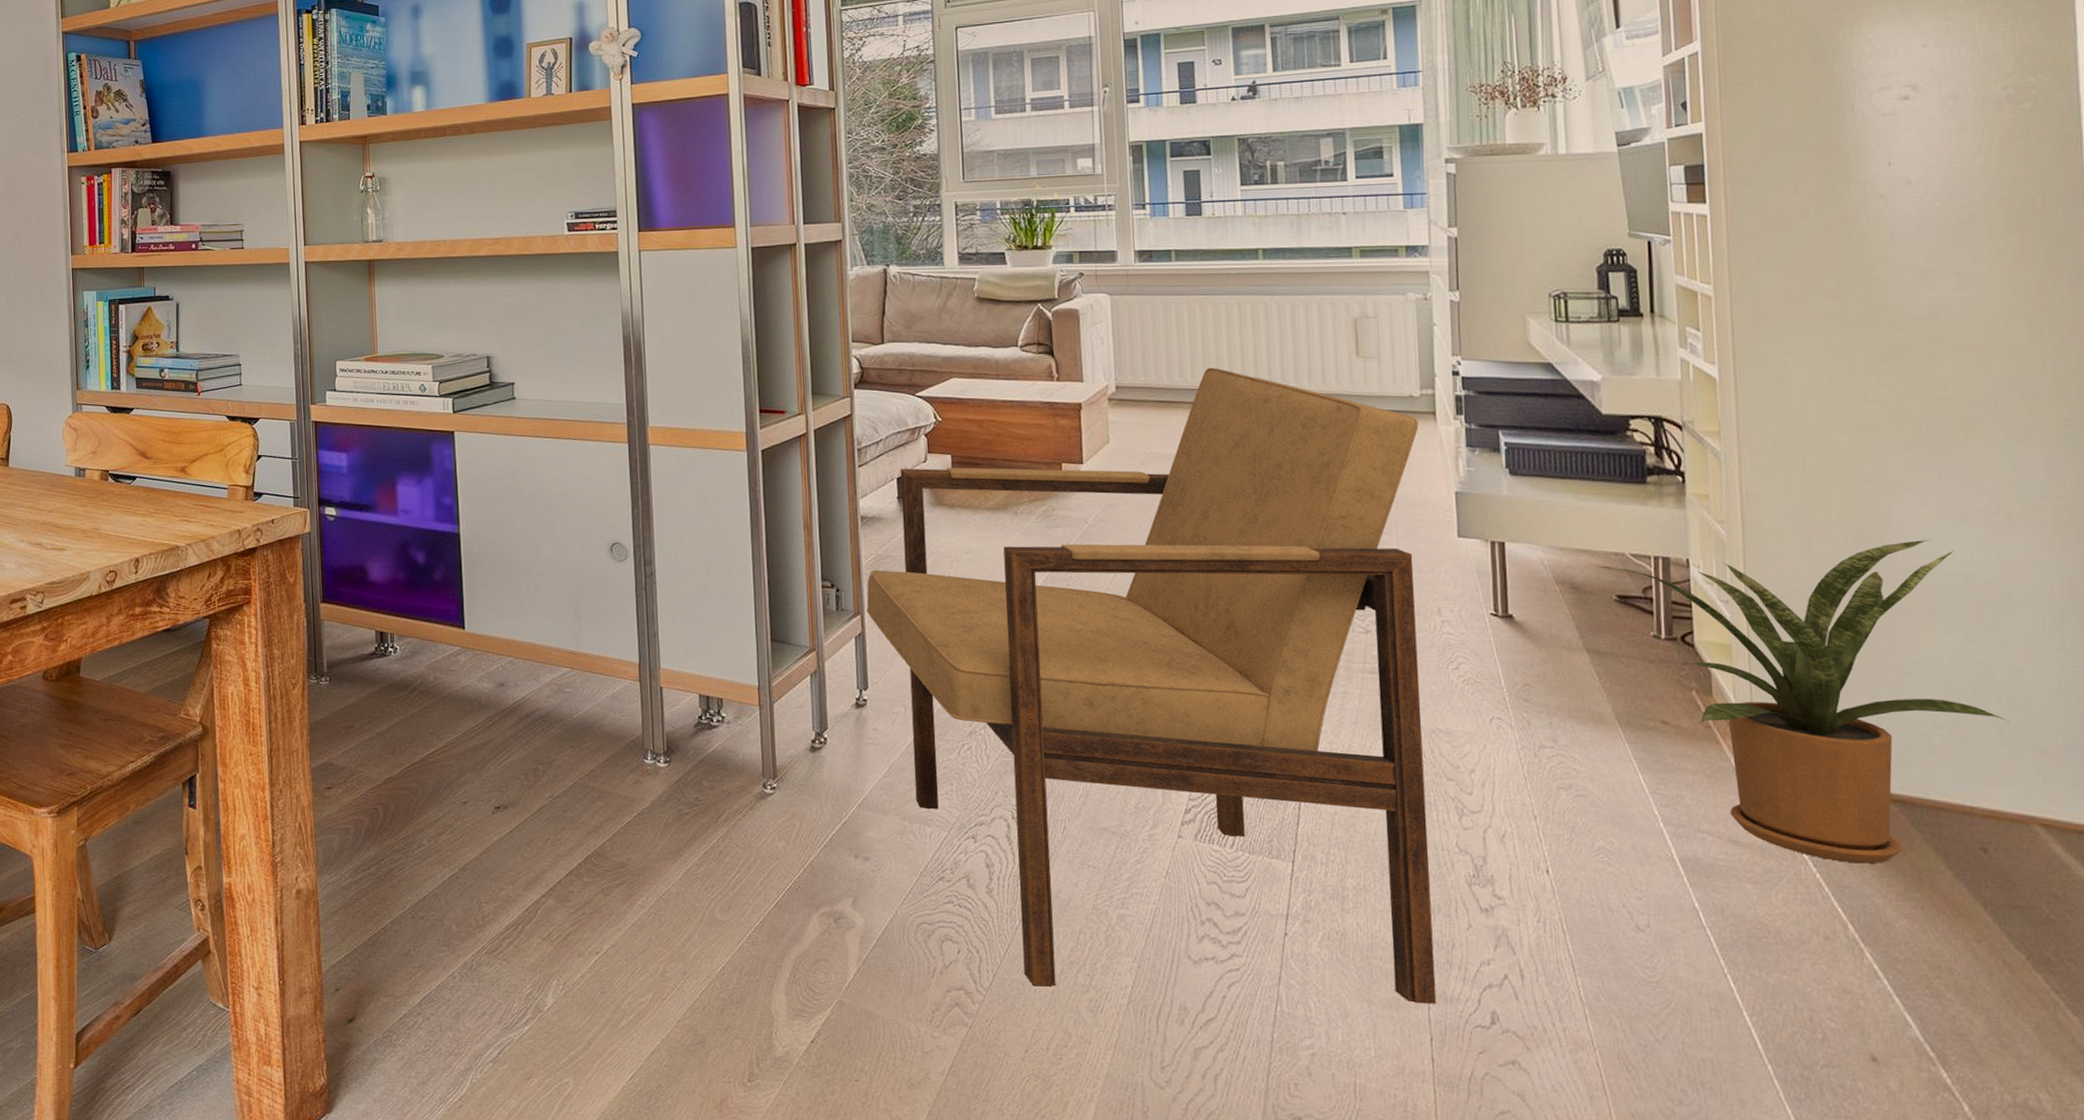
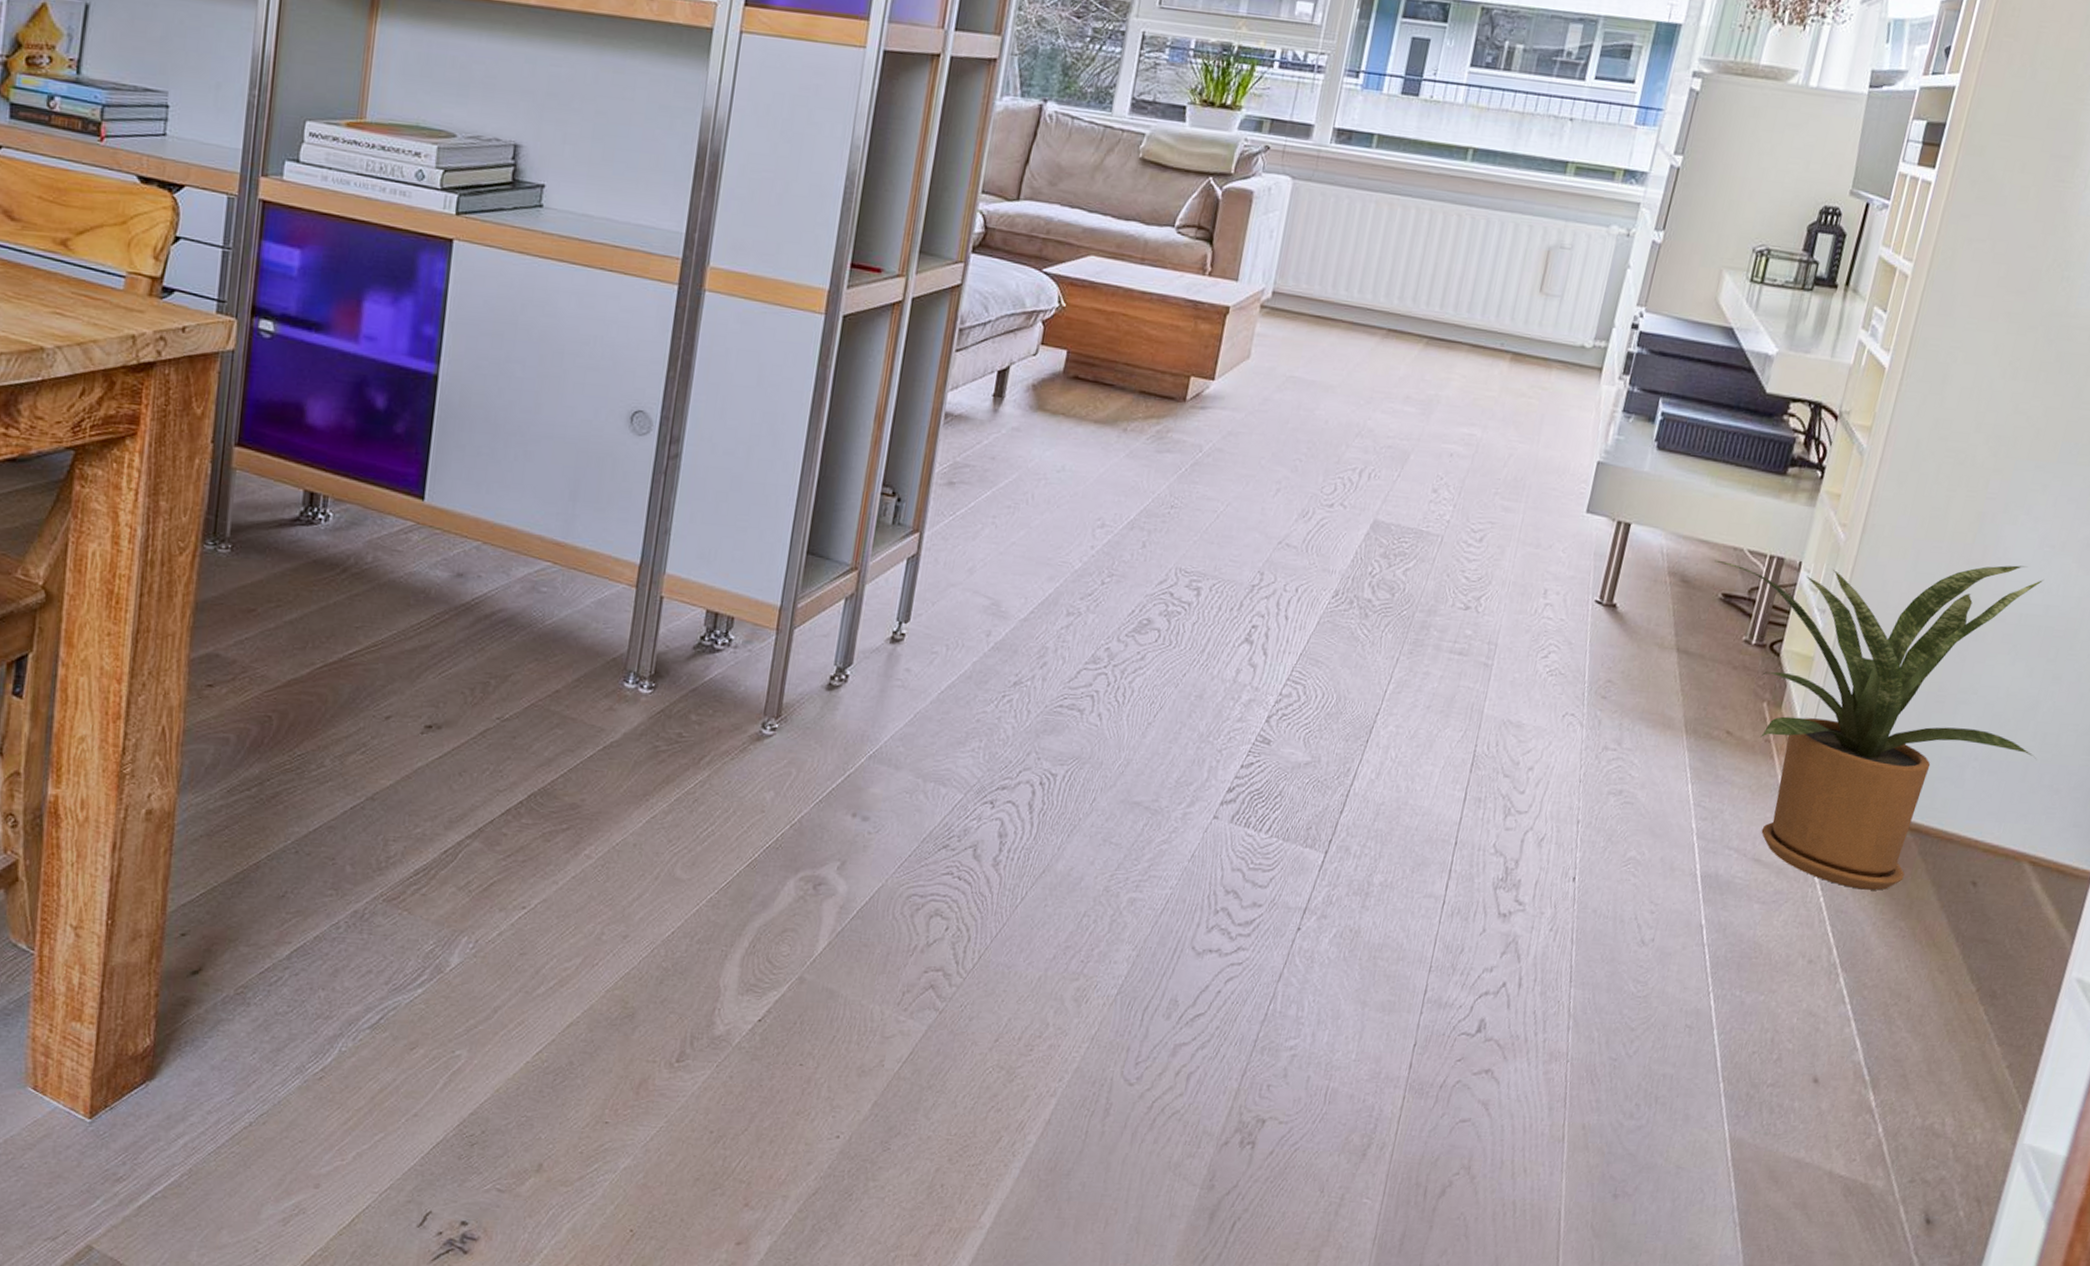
armchair: present [867,367,1437,1004] -> none [927,283,1583,1009]

